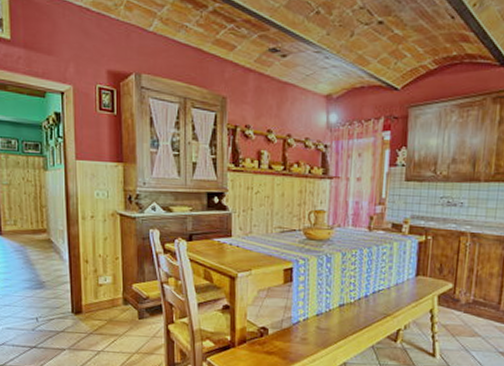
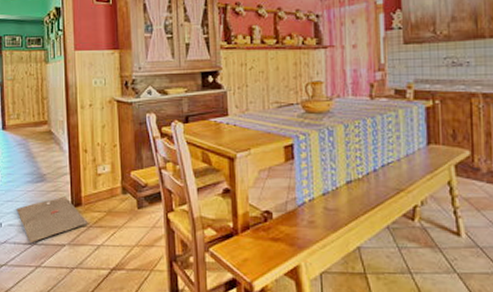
rug: none [14,304,88,347] -> present [16,196,88,244]

